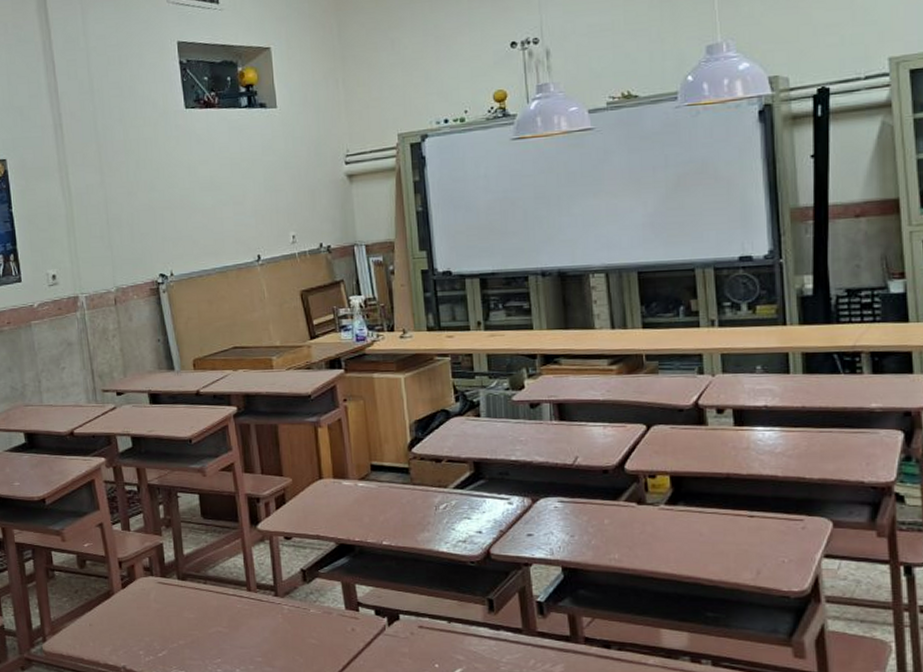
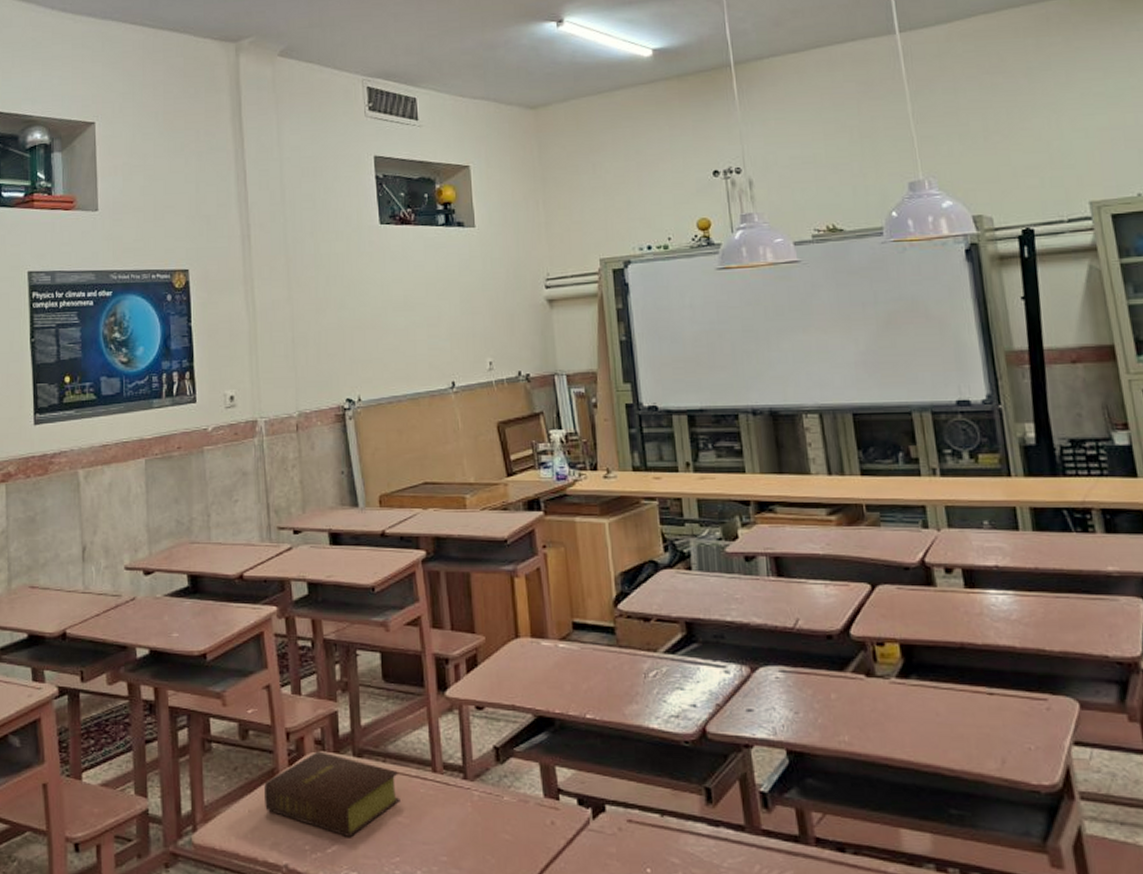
bible: none [102,576,220,643] -> present [264,751,400,837]

